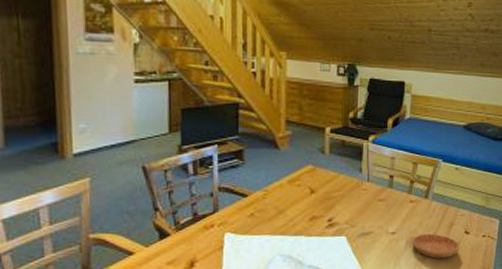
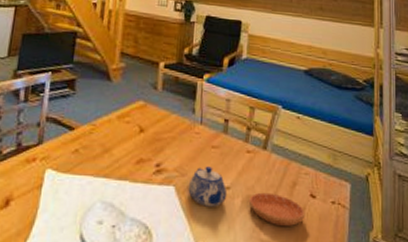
teapot: none [358,217,393,250] -> present [188,166,228,207]

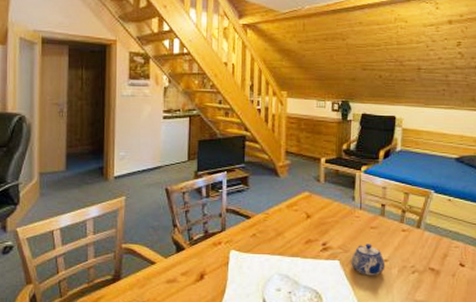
saucer: present [249,192,306,227] -> none [405,263,455,290]

